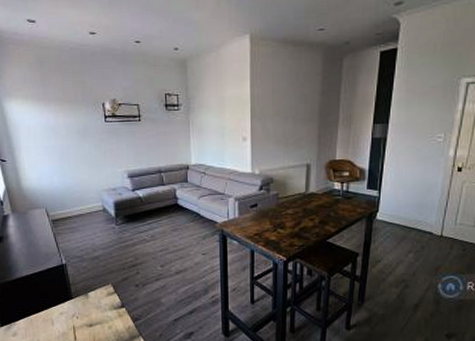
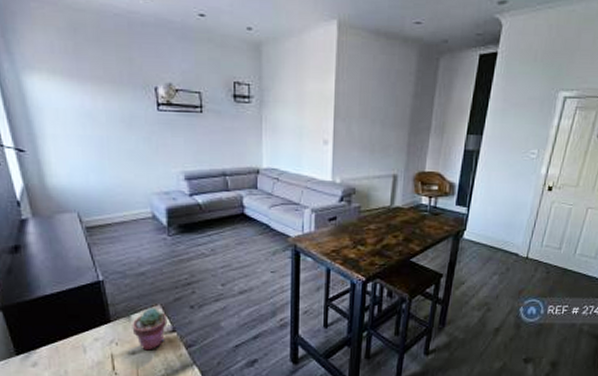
potted succulent: none [89,287,118,323] -> present [132,308,168,351]

